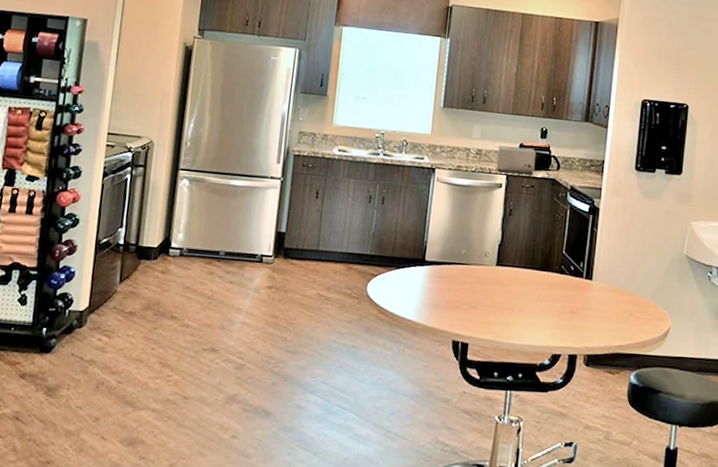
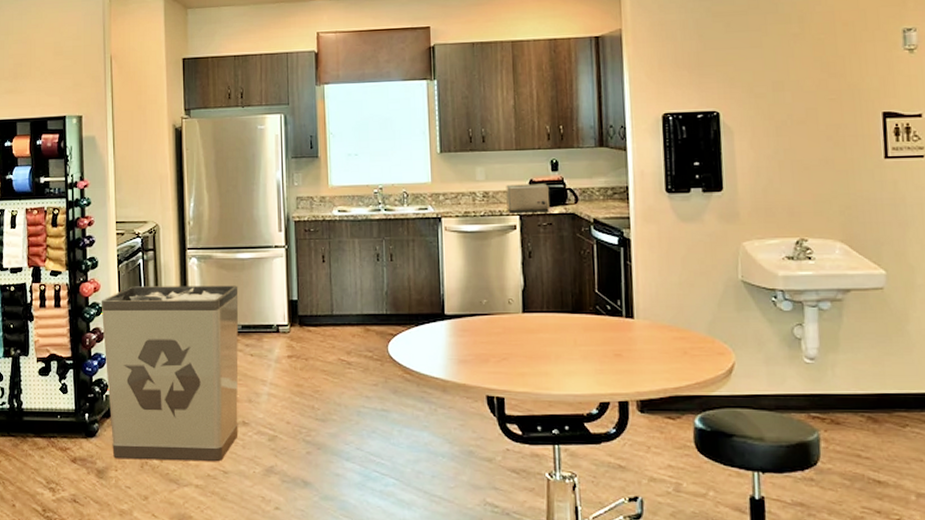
recycling bin: none [67,200,228,387] -> present [101,285,239,462]

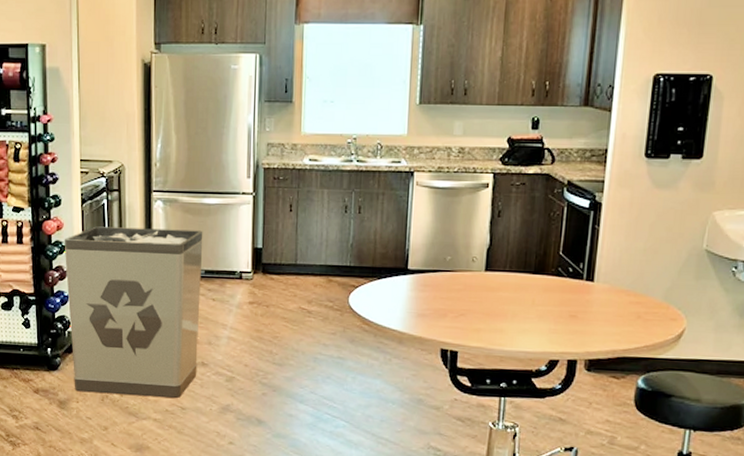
toaster: present [506,184,551,214] -> none [481,141,529,172]

